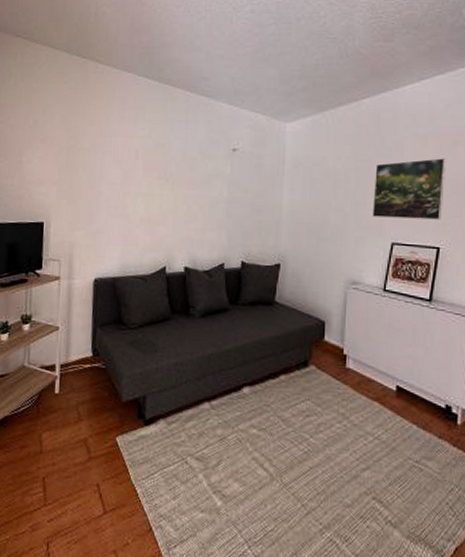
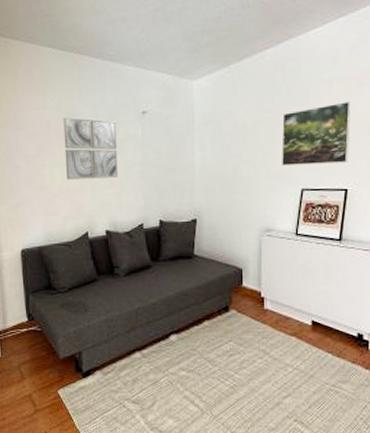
wall art: none [149,147,206,213] -> present [63,117,118,180]

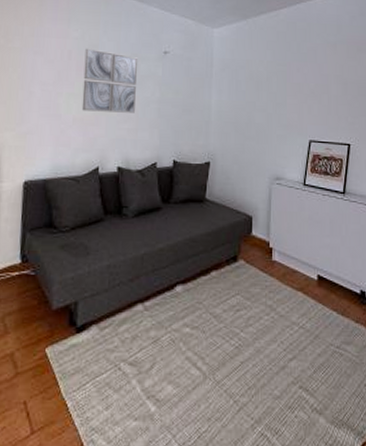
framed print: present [281,101,352,166] -> none [292,63,353,119]

